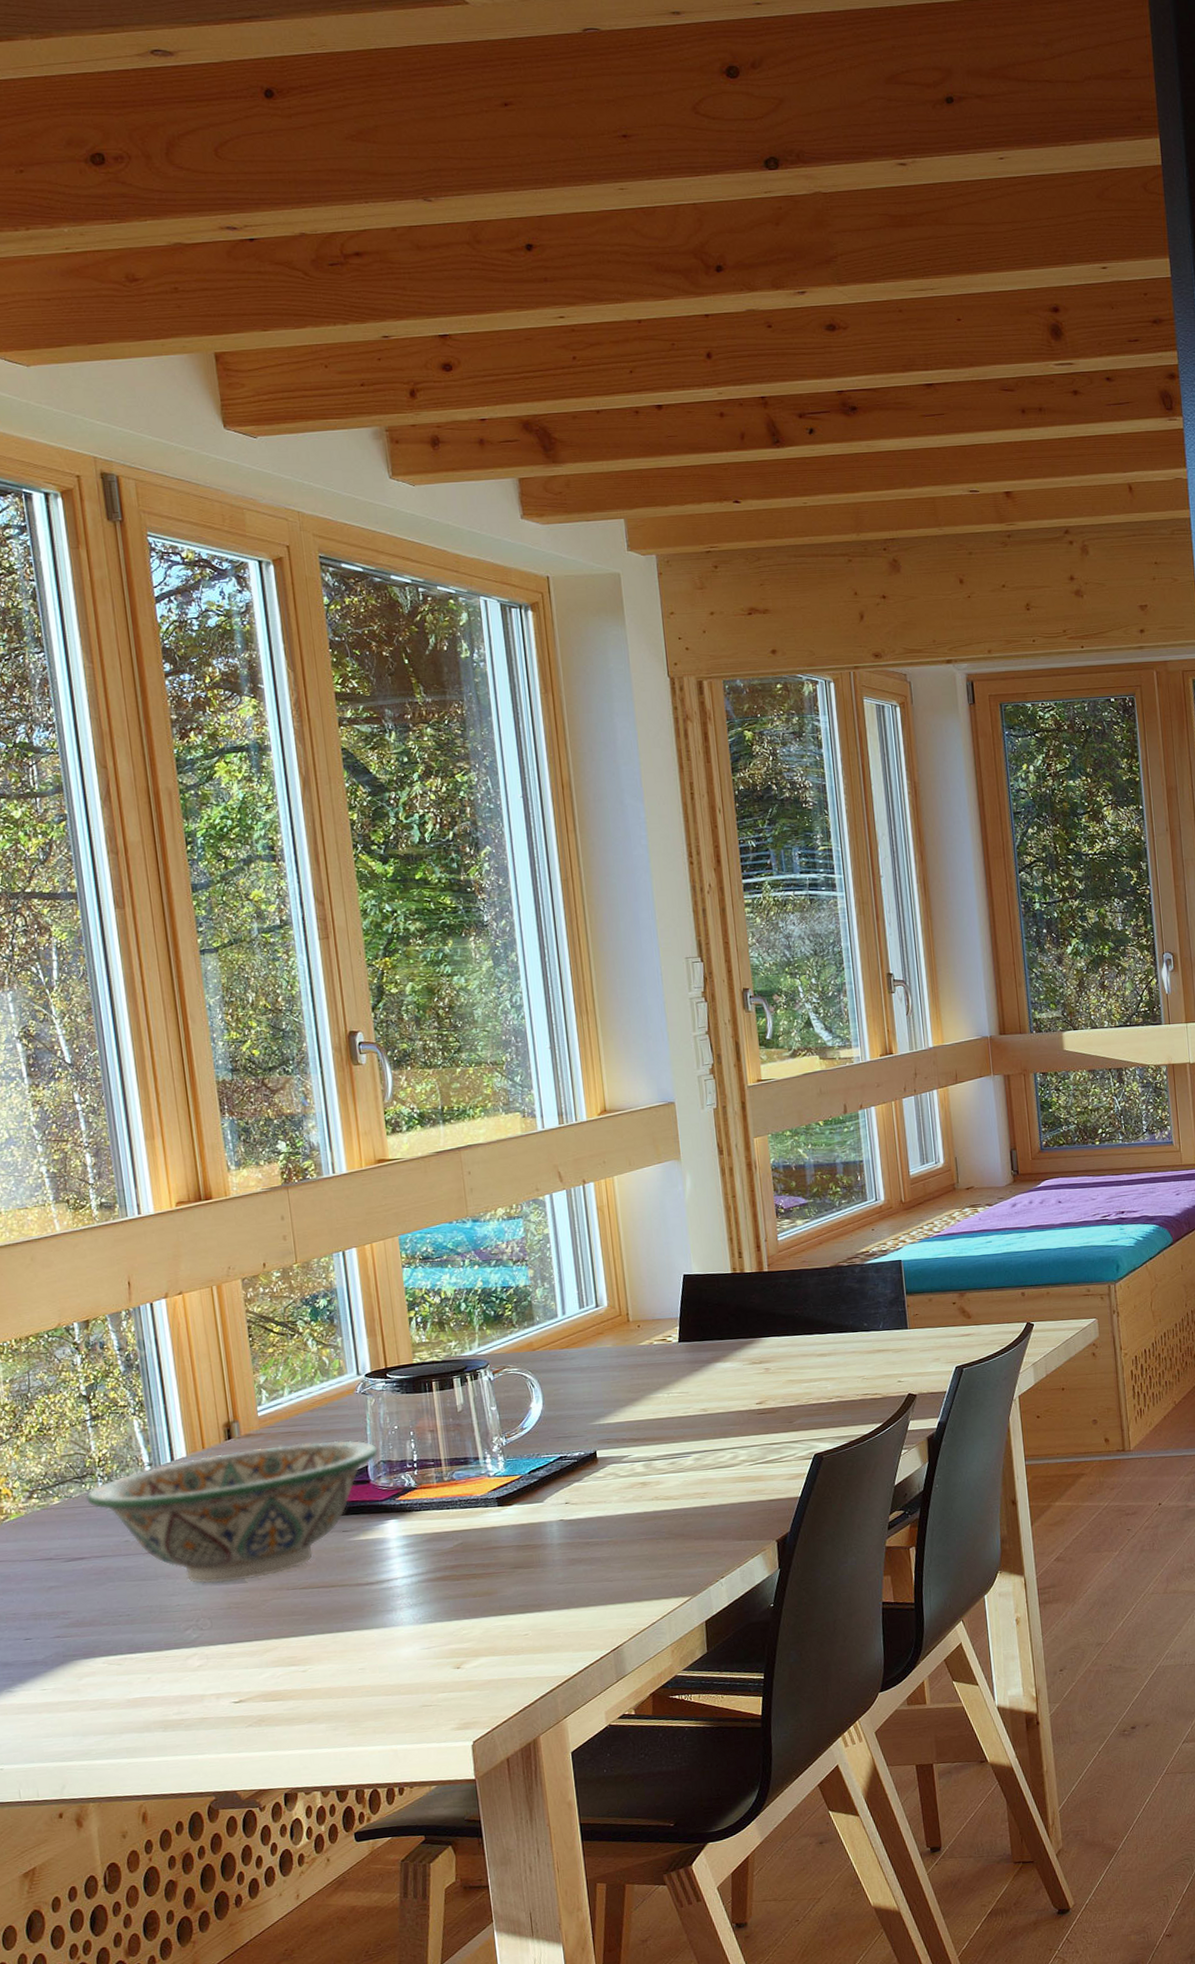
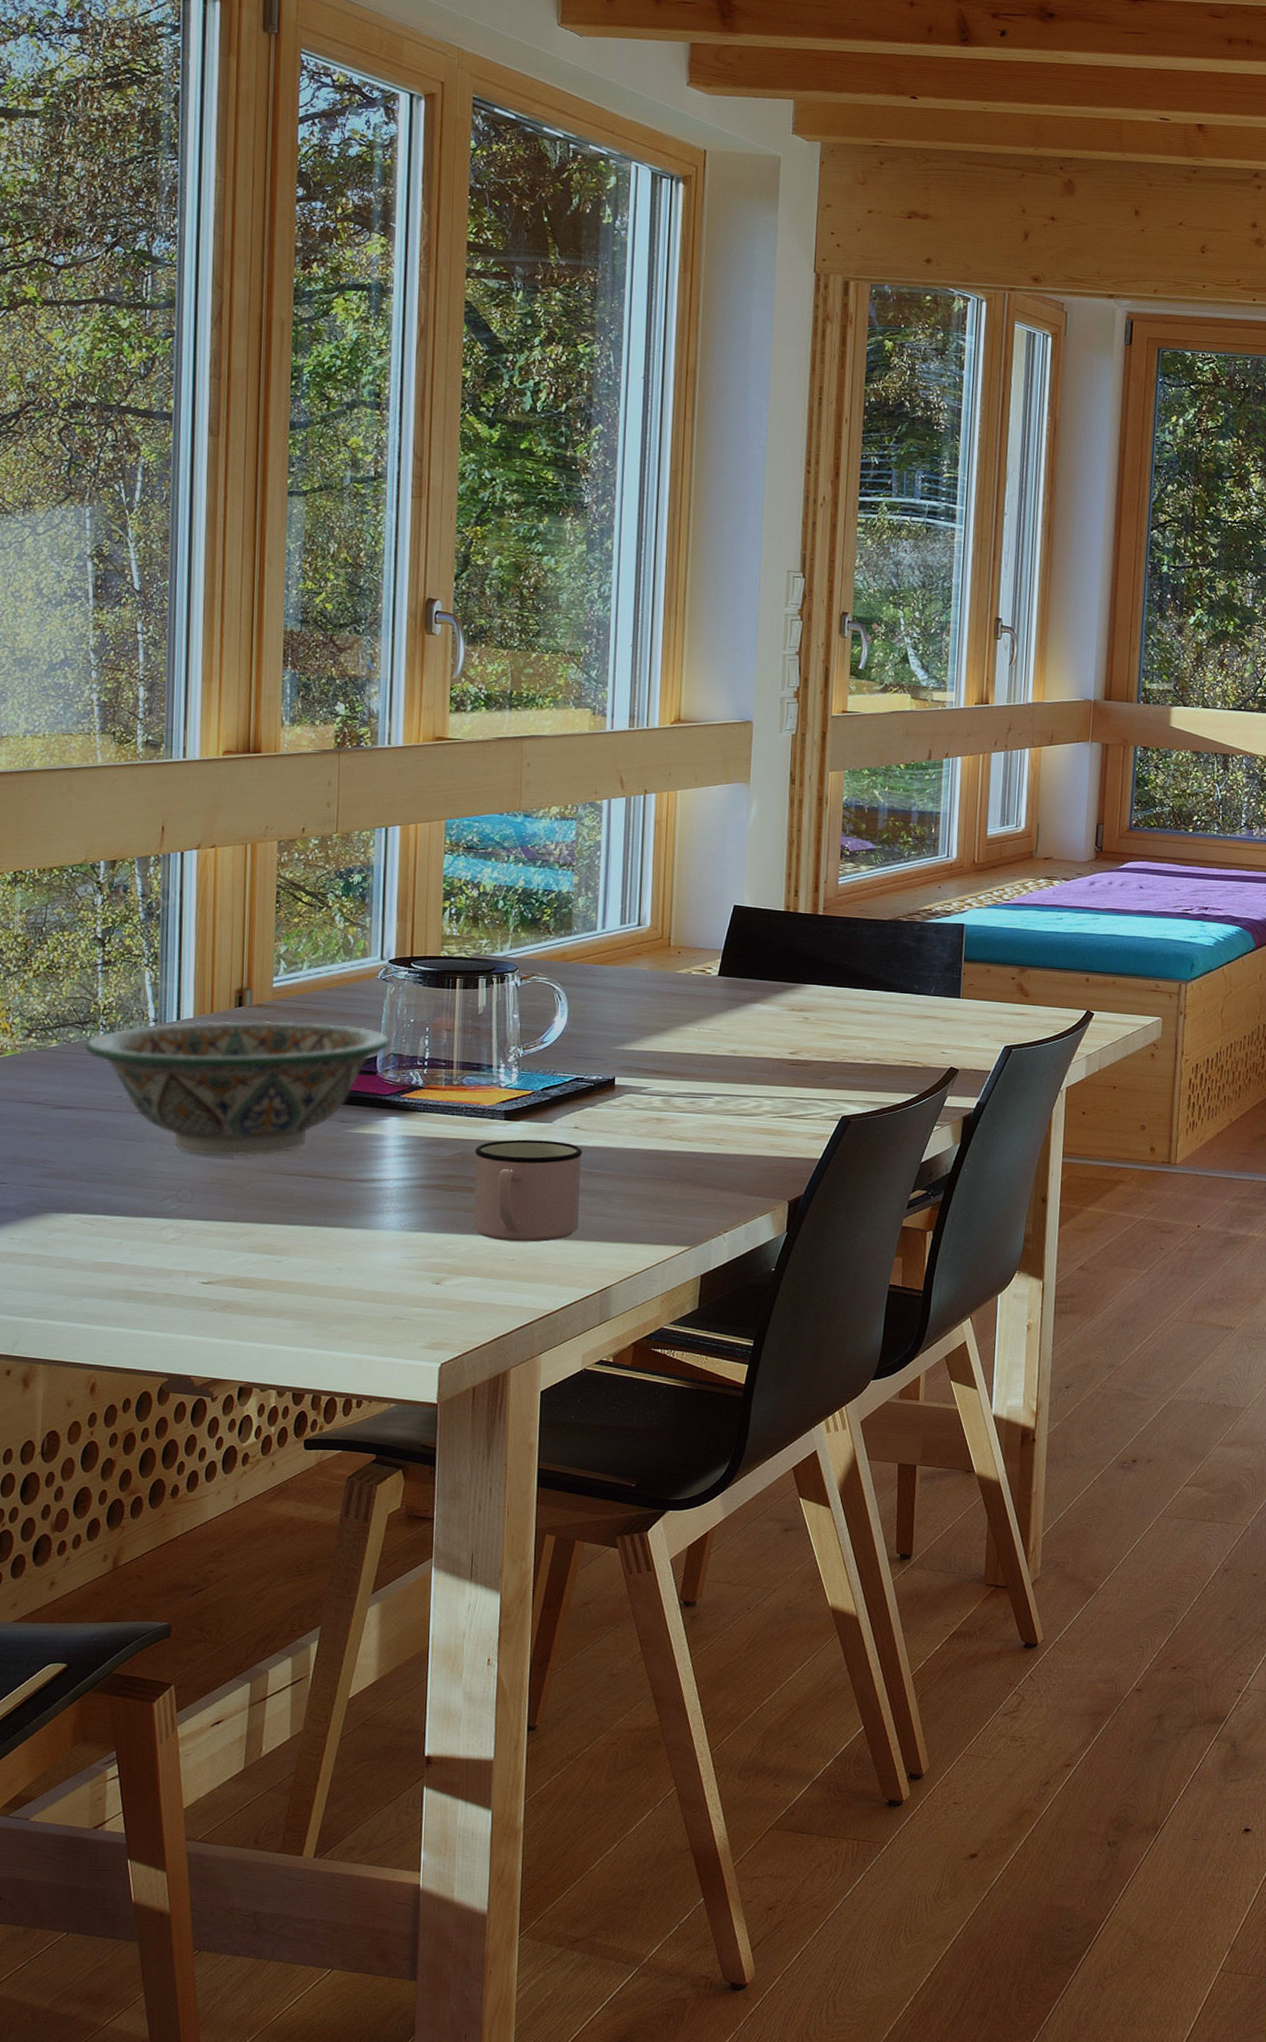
mug: none [474,1518,584,1619] -> present [473,1139,583,1242]

